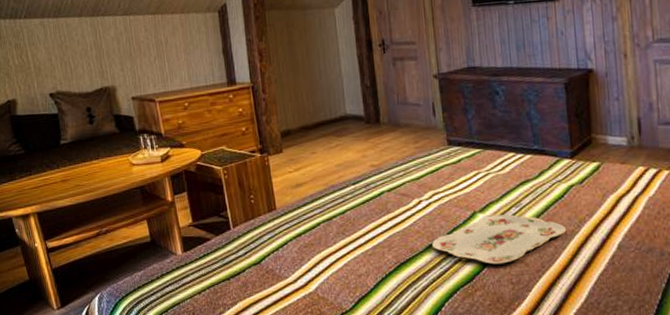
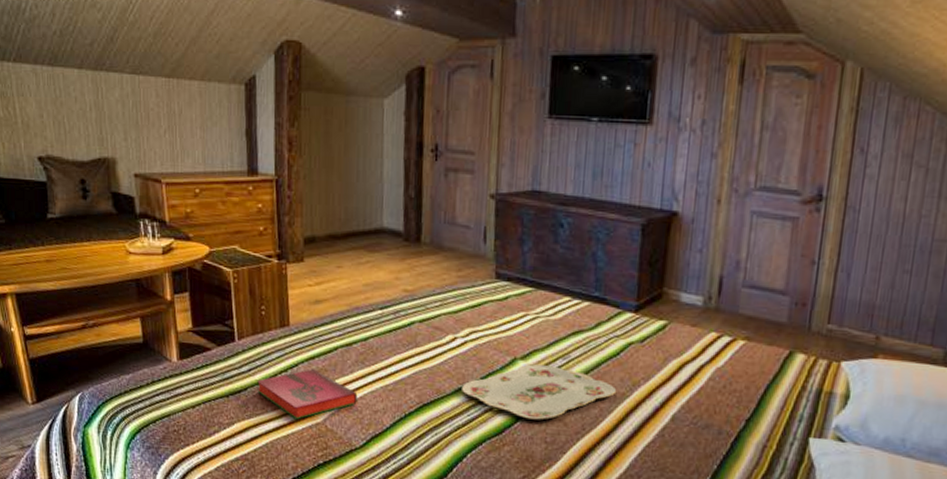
hardback book: none [253,245,343,292] -> present [257,369,358,420]

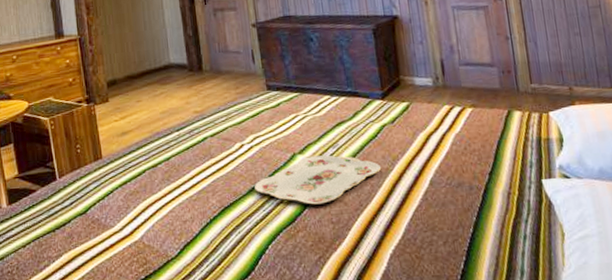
hardback book: present [257,369,358,420] -> none [79,193,168,242]

